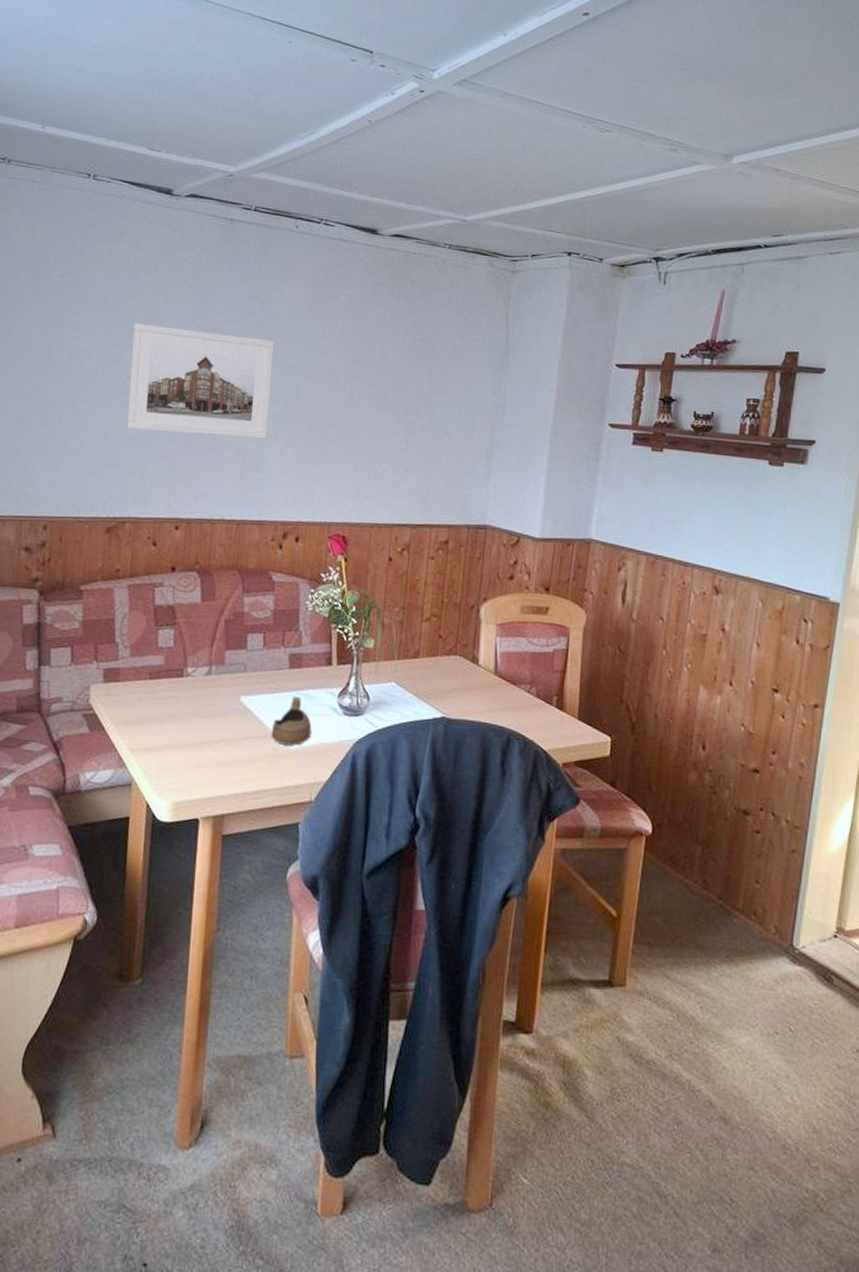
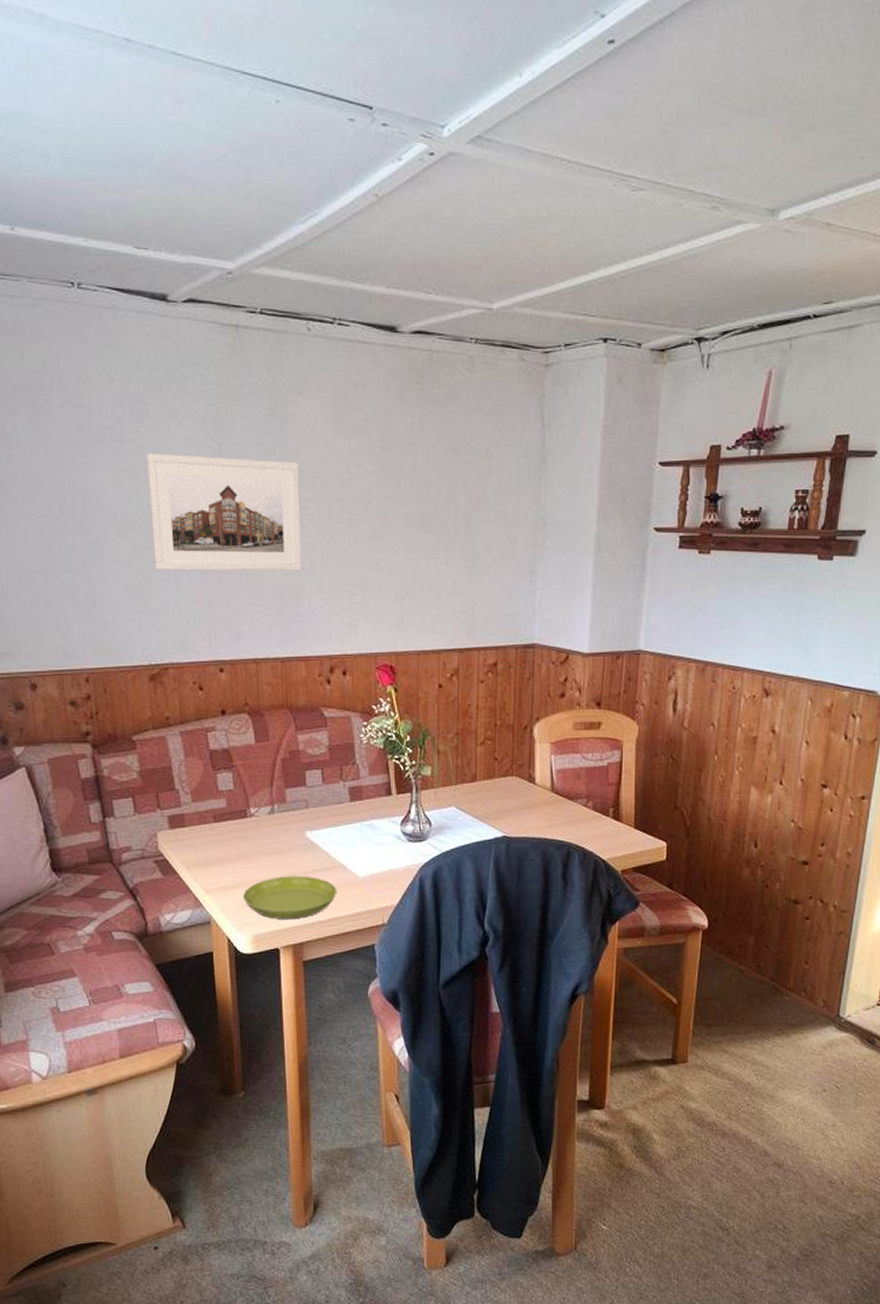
saucer: none [168,741,266,789] -> present [243,875,337,920]
cup: present [271,696,312,746] -> none [339,827,378,874]

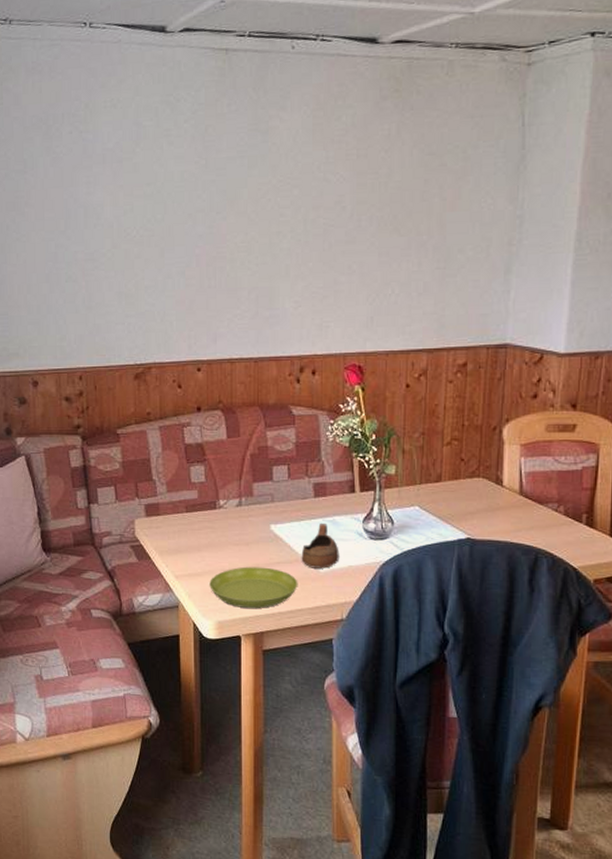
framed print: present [146,453,302,571] -> none [141,170,278,278]
cup: none [339,827,378,874] -> present [301,522,339,569]

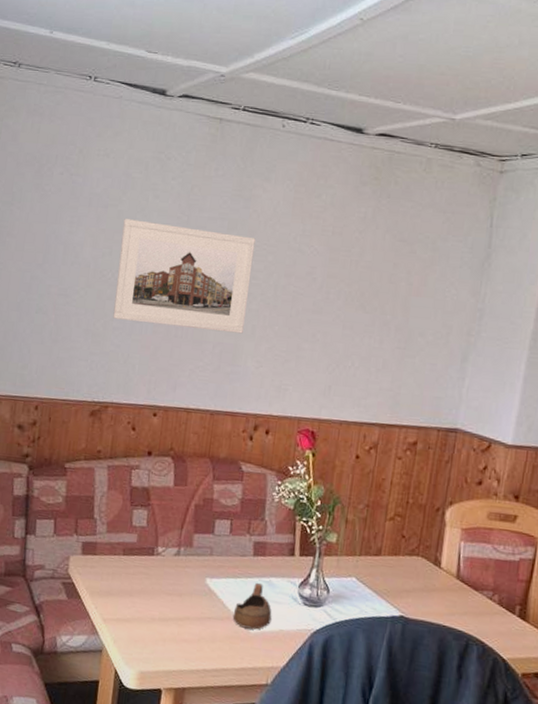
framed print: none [141,170,278,278] -> present [113,219,256,334]
saucer: present [209,566,298,609] -> none [136,618,227,664]

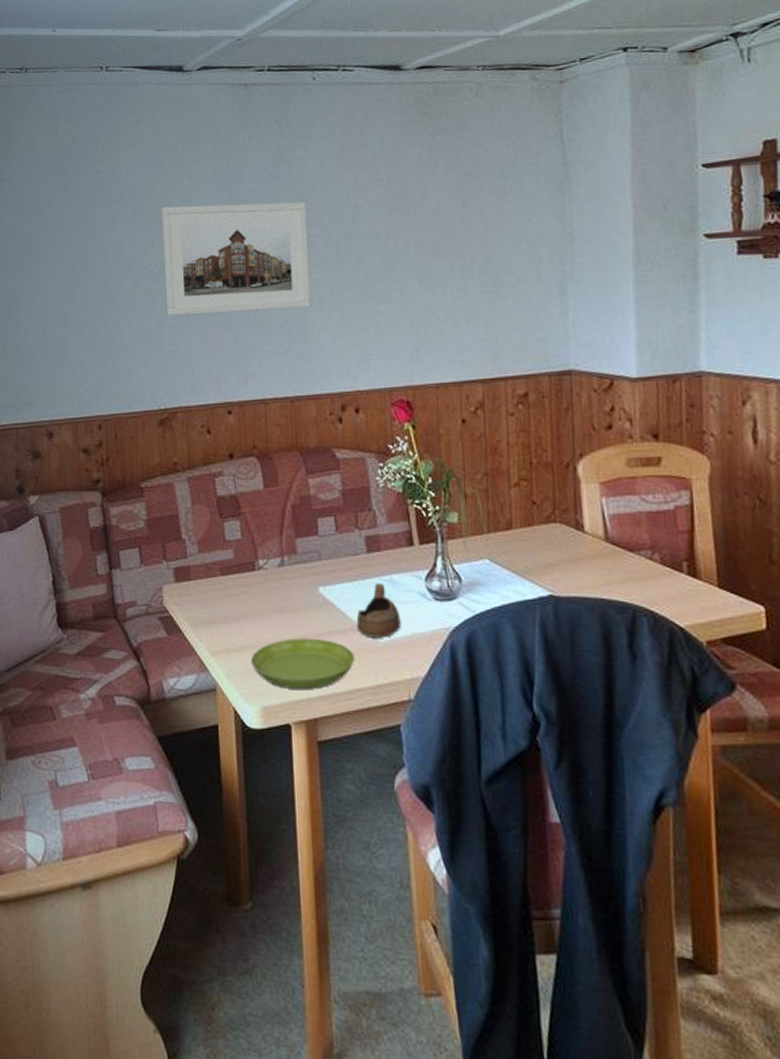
saucer: none [136,618,227,664] -> present [251,638,355,690]

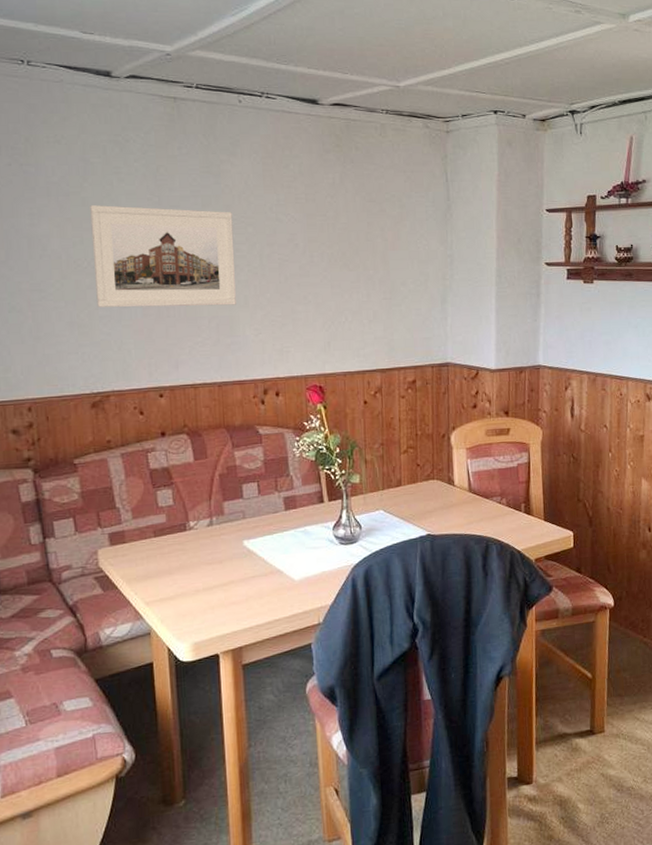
saucer: present [251,638,355,690] -> none [183,582,275,626]
cup: present [356,582,401,638] -> none [275,533,313,578]

